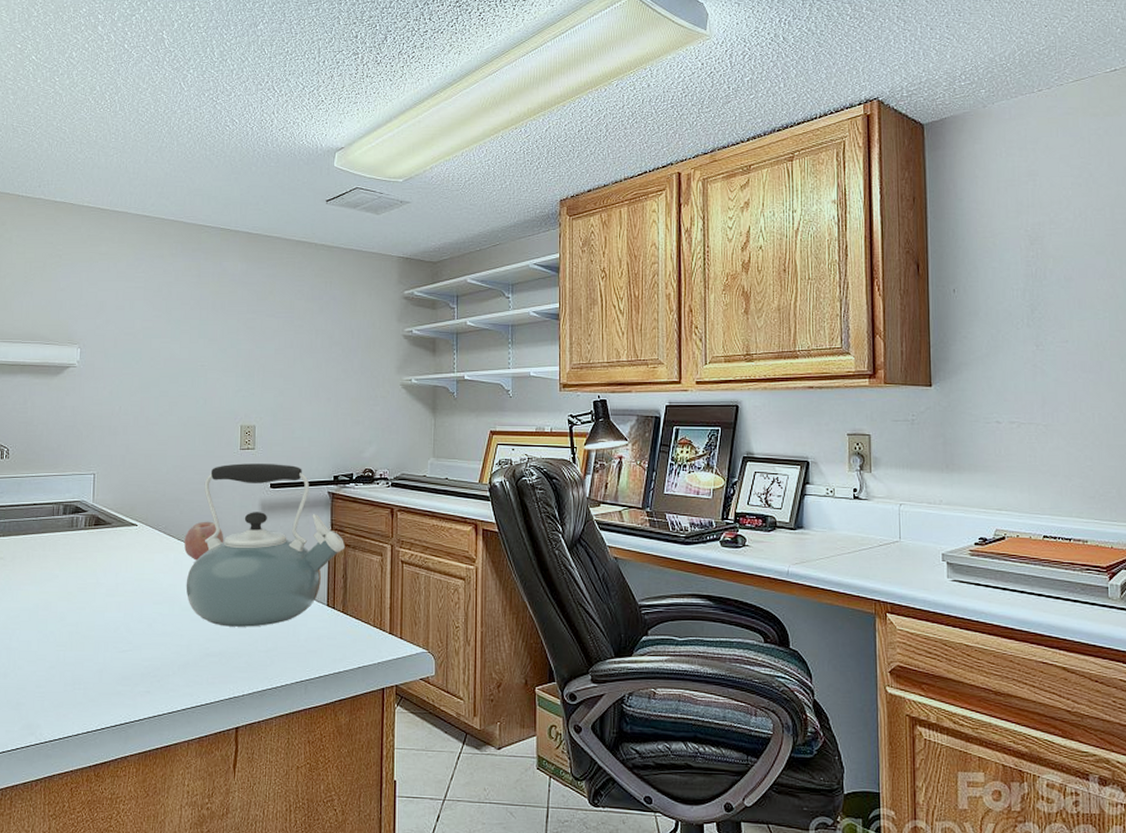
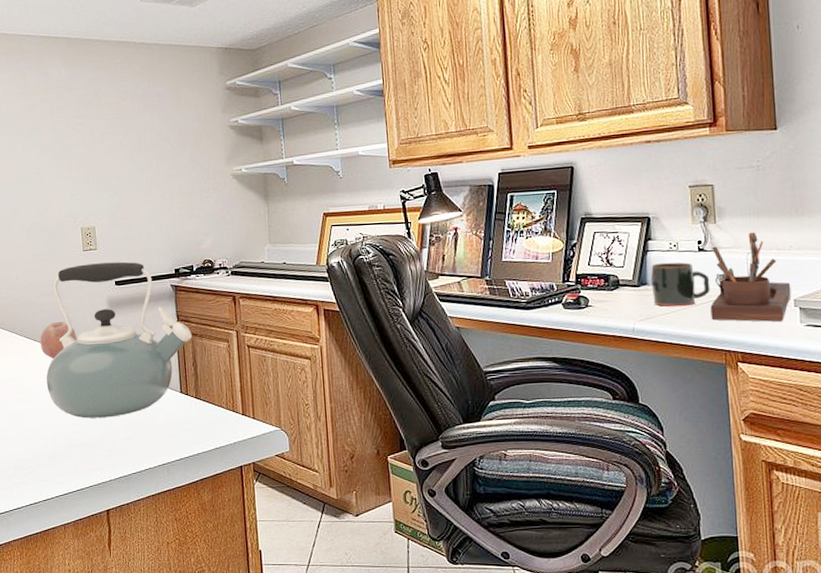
mug: none [806,507,864,553] -> present [650,262,711,307]
desk organizer: none [863,484,940,576] -> present [710,232,792,323]

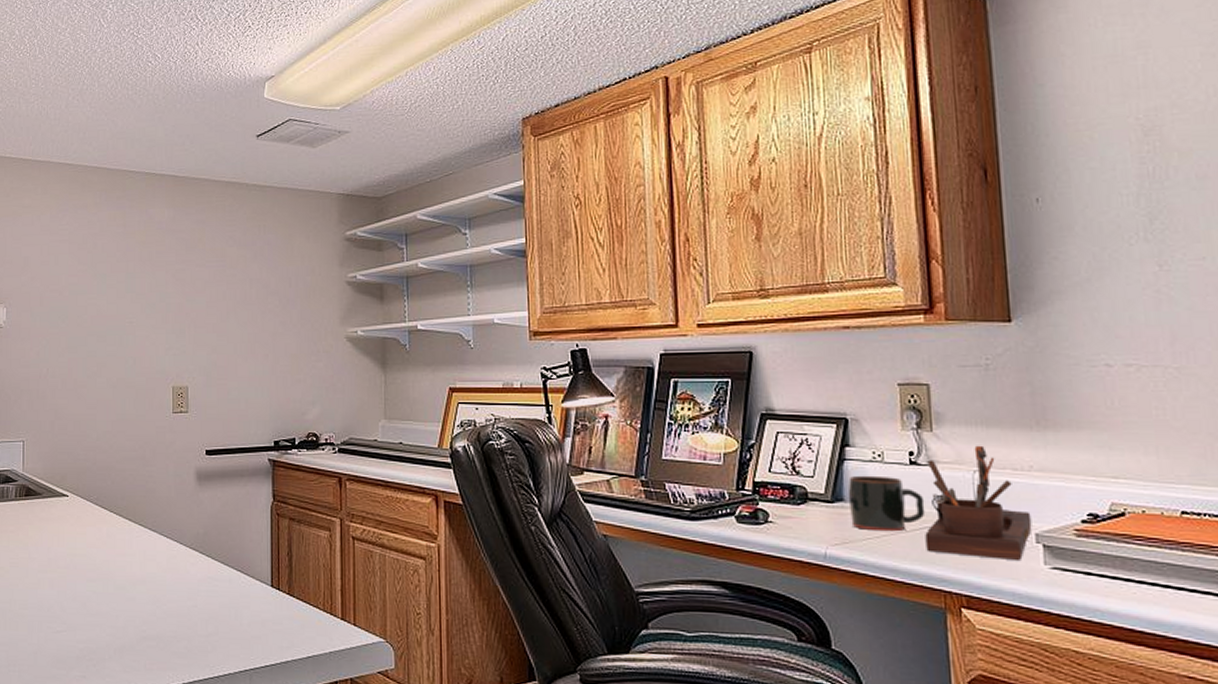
fruit: present [40,321,77,359] -> none [117,491,159,535]
kettle: present [46,261,193,418] -> none [120,428,290,609]

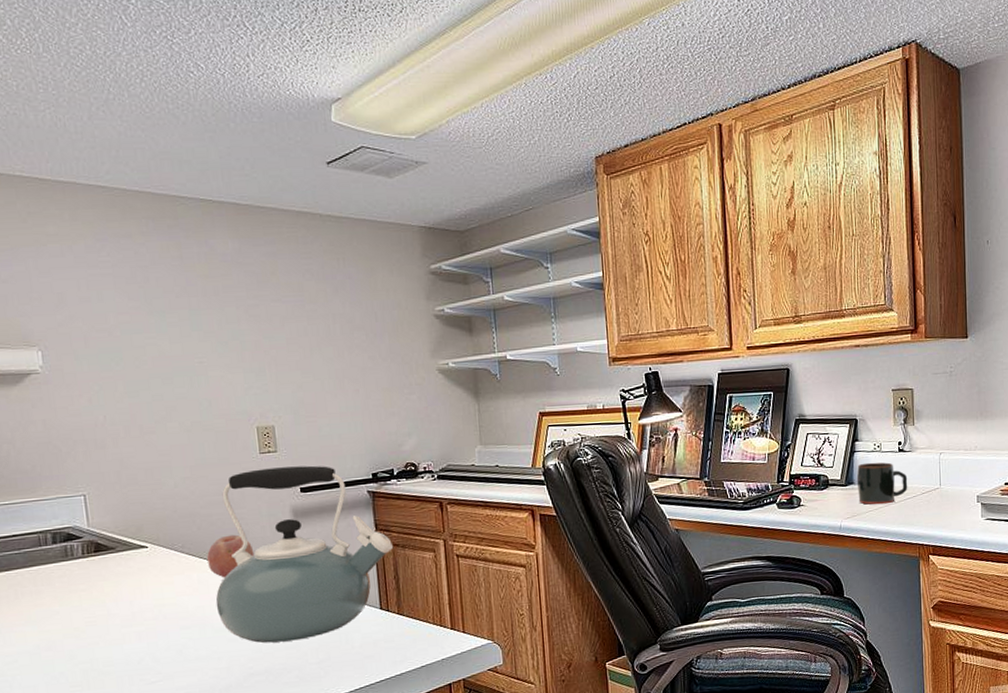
fruit: none [117,491,159,535] -> present [207,534,255,578]
kettle: none [120,428,290,609] -> present [215,465,394,643]
desk organizer: present [925,445,1032,562] -> none [907,433,975,517]

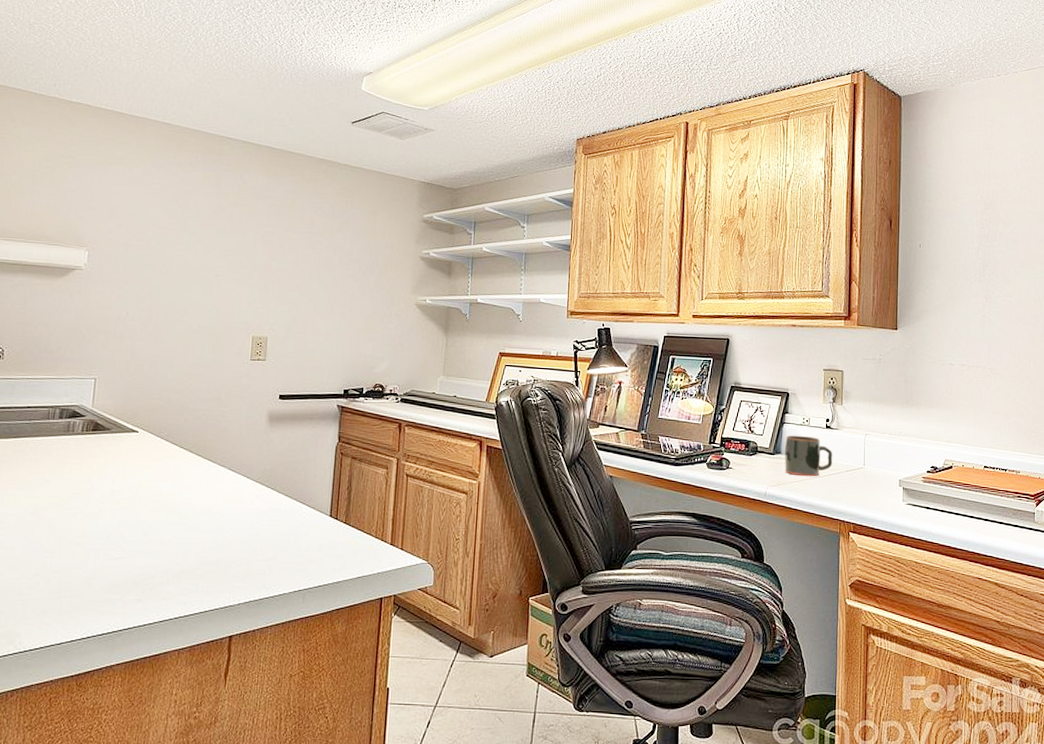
fruit: present [207,534,255,578] -> none [186,430,229,469]
kettle: present [215,465,394,643] -> none [185,374,352,536]

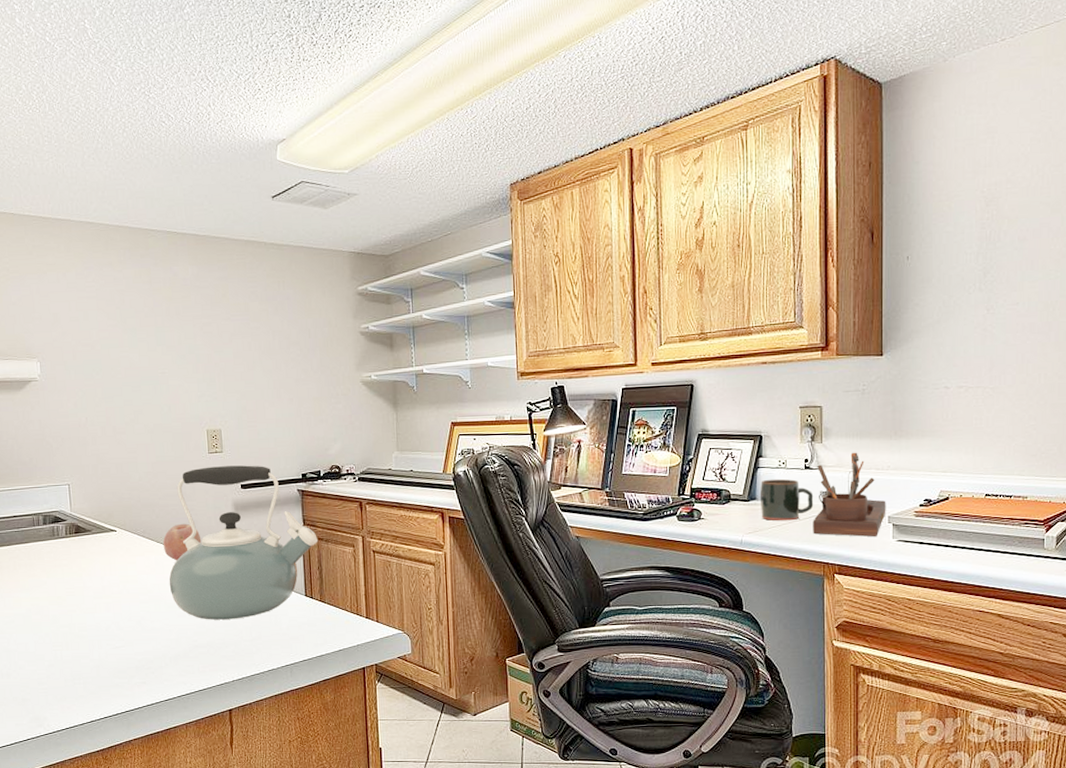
kettle: none [185,374,352,536] -> present [169,465,319,620]
fruit: none [186,430,229,469] -> present [163,523,202,561]
desk organizer: none [831,416,898,499] -> present [813,452,886,538]

